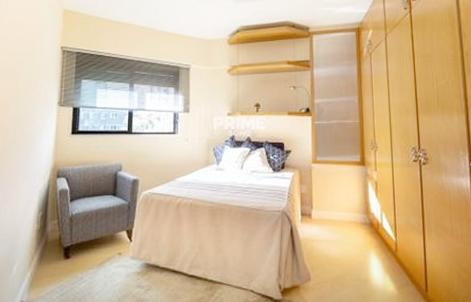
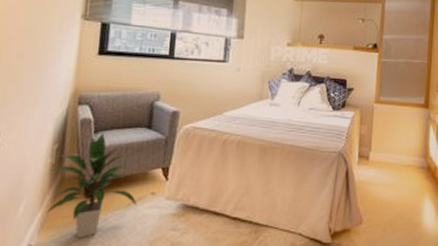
indoor plant: none [33,201,107,295] -> present [45,133,137,239]

